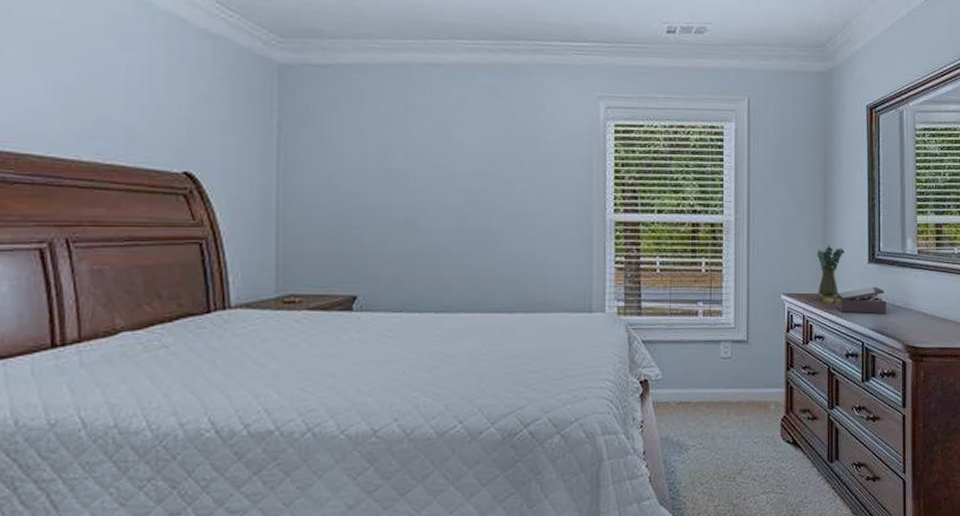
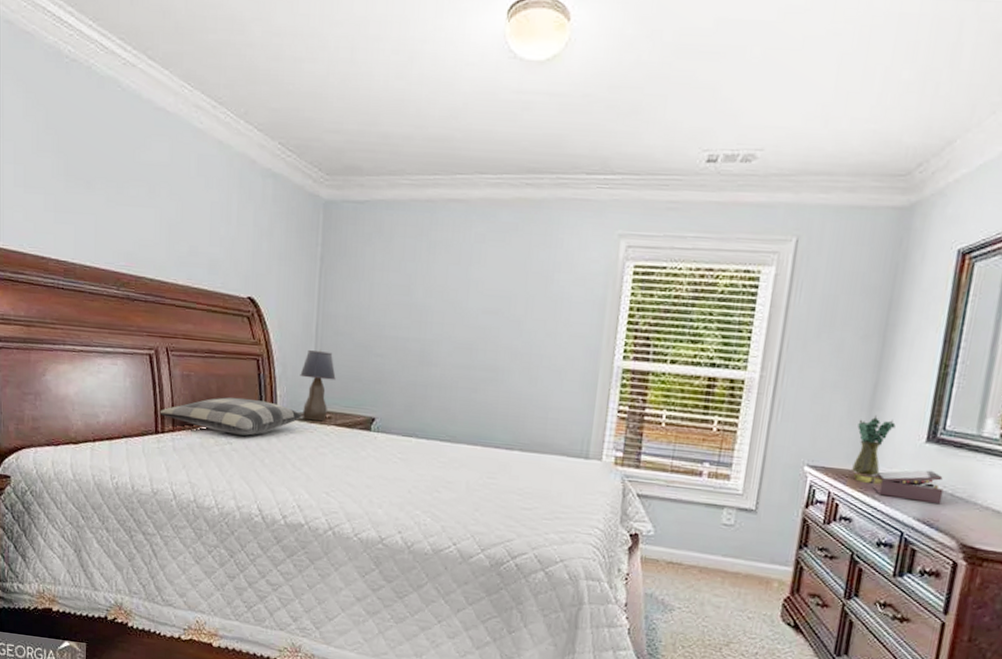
pillow: none [57,290,263,336] -> present [159,397,302,436]
table lamp: none [258,225,305,308] -> present [300,349,336,422]

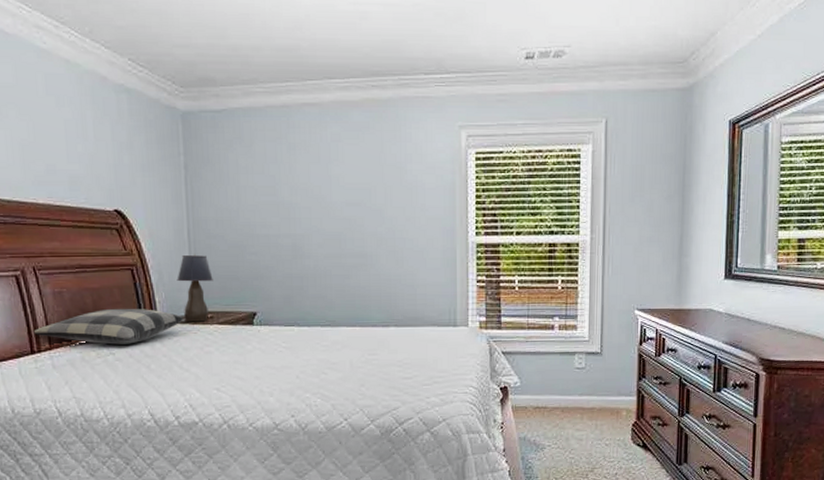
vase: present [852,414,896,483] -> none [672,261,700,318]
jewelry box: present [872,469,944,505] -> none [689,301,742,329]

